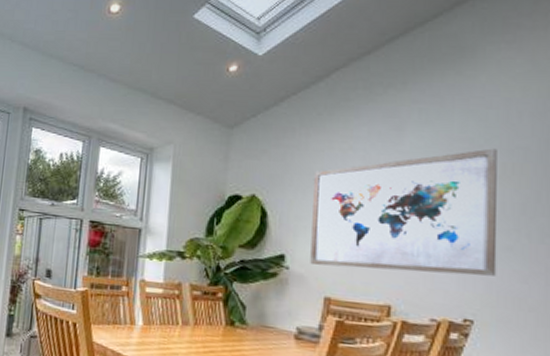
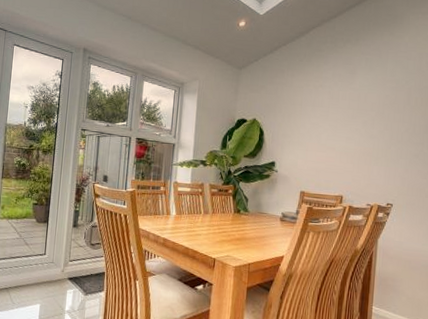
wall art: present [310,148,497,276] -> none [292,87,413,174]

